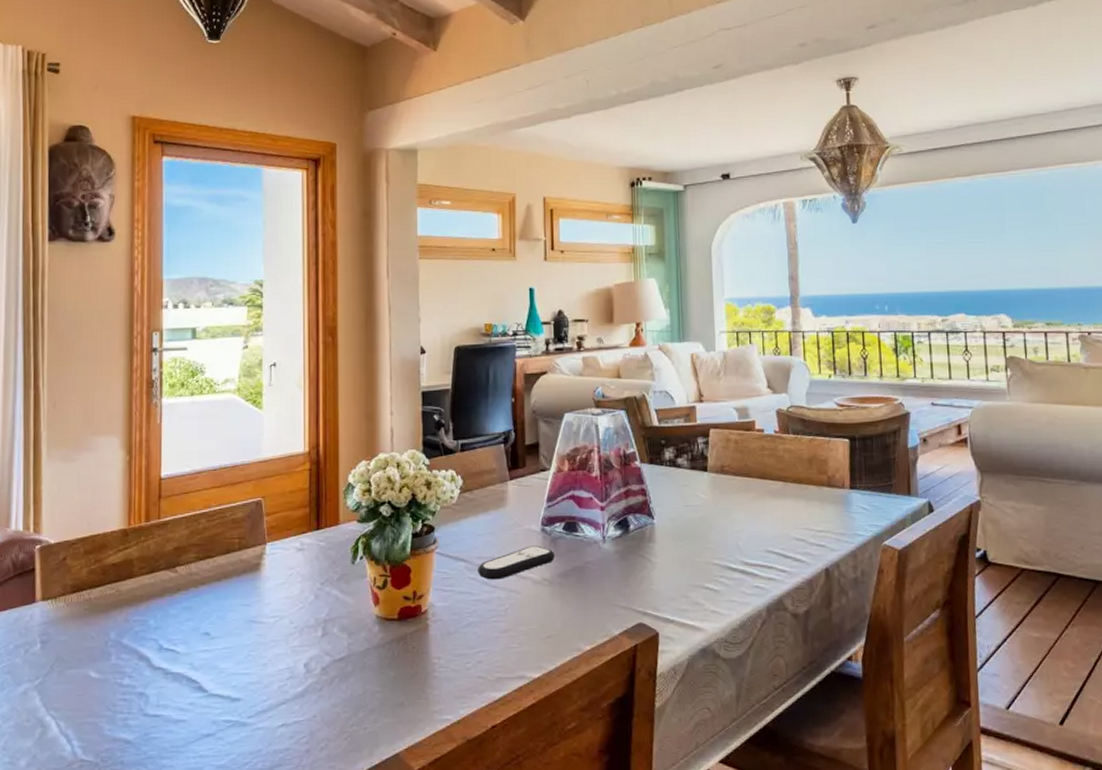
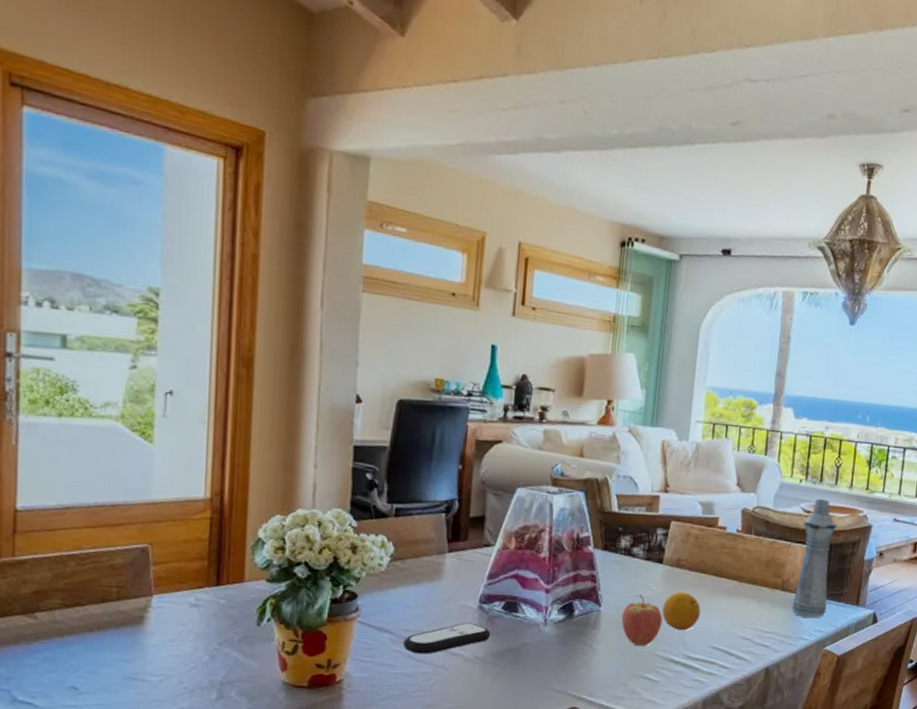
fruit: none [675,504,715,555] -> present [621,594,663,646]
fruit: none [713,497,751,537] -> present [662,591,701,631]
bottle: none [838,391,878,513] -> present [792,498,838,619]

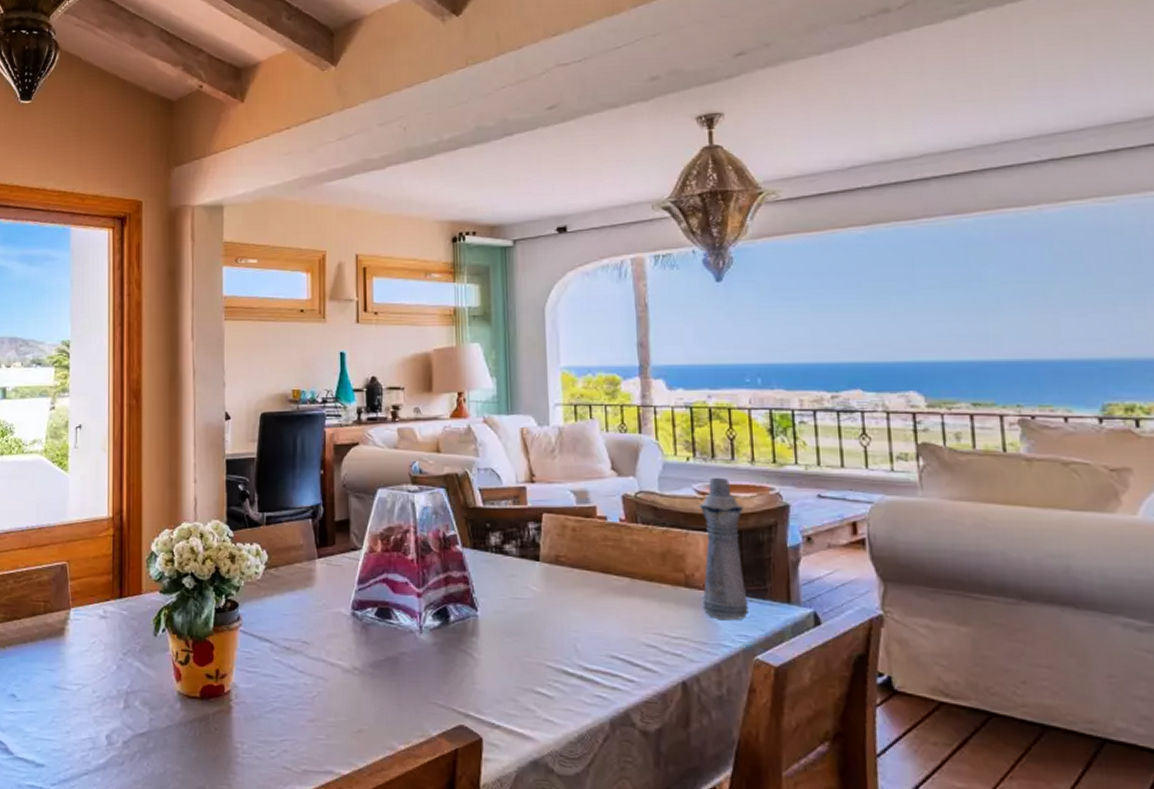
remote control: present [402,622,491,654] -> none [282,630,367,665]
fruit: present [621,594,663,646] -> none [501,596,549,655]
fruit: present [662,591,701,631] -> none [546,592,591,637]

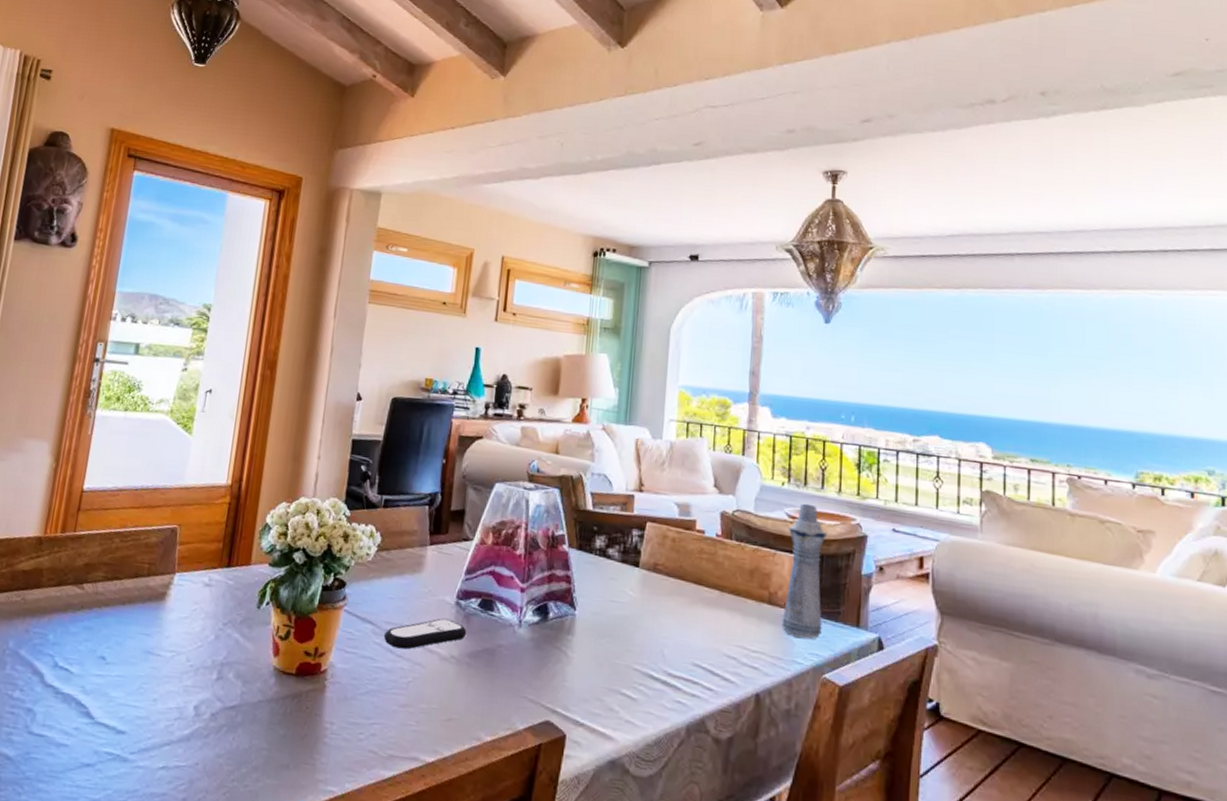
remote control: none [282,630,367,665] -> present [383,618,467,649]

